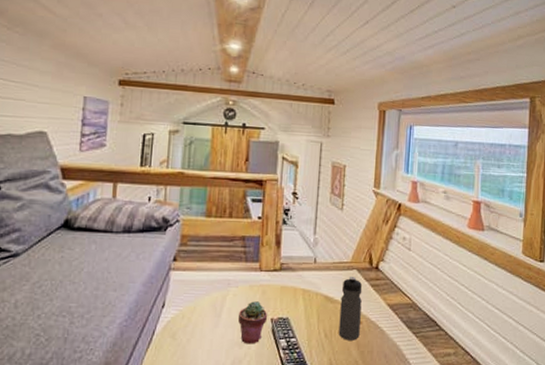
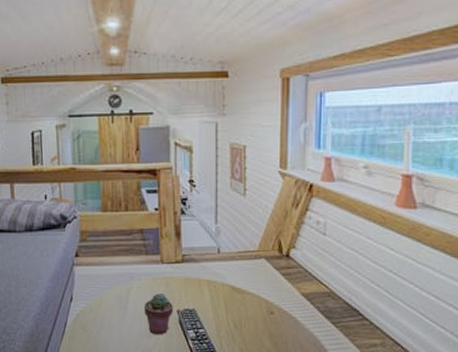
water bottle: present [338,276,362,340] -> none [249,265,273,331]

